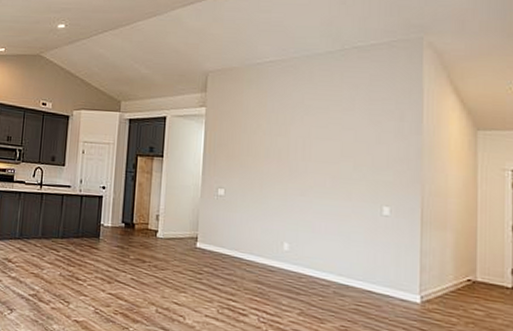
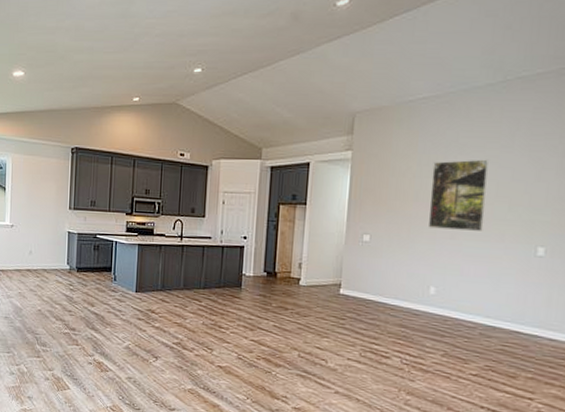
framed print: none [279,120,334,189] -> present [427,159,490,231]

